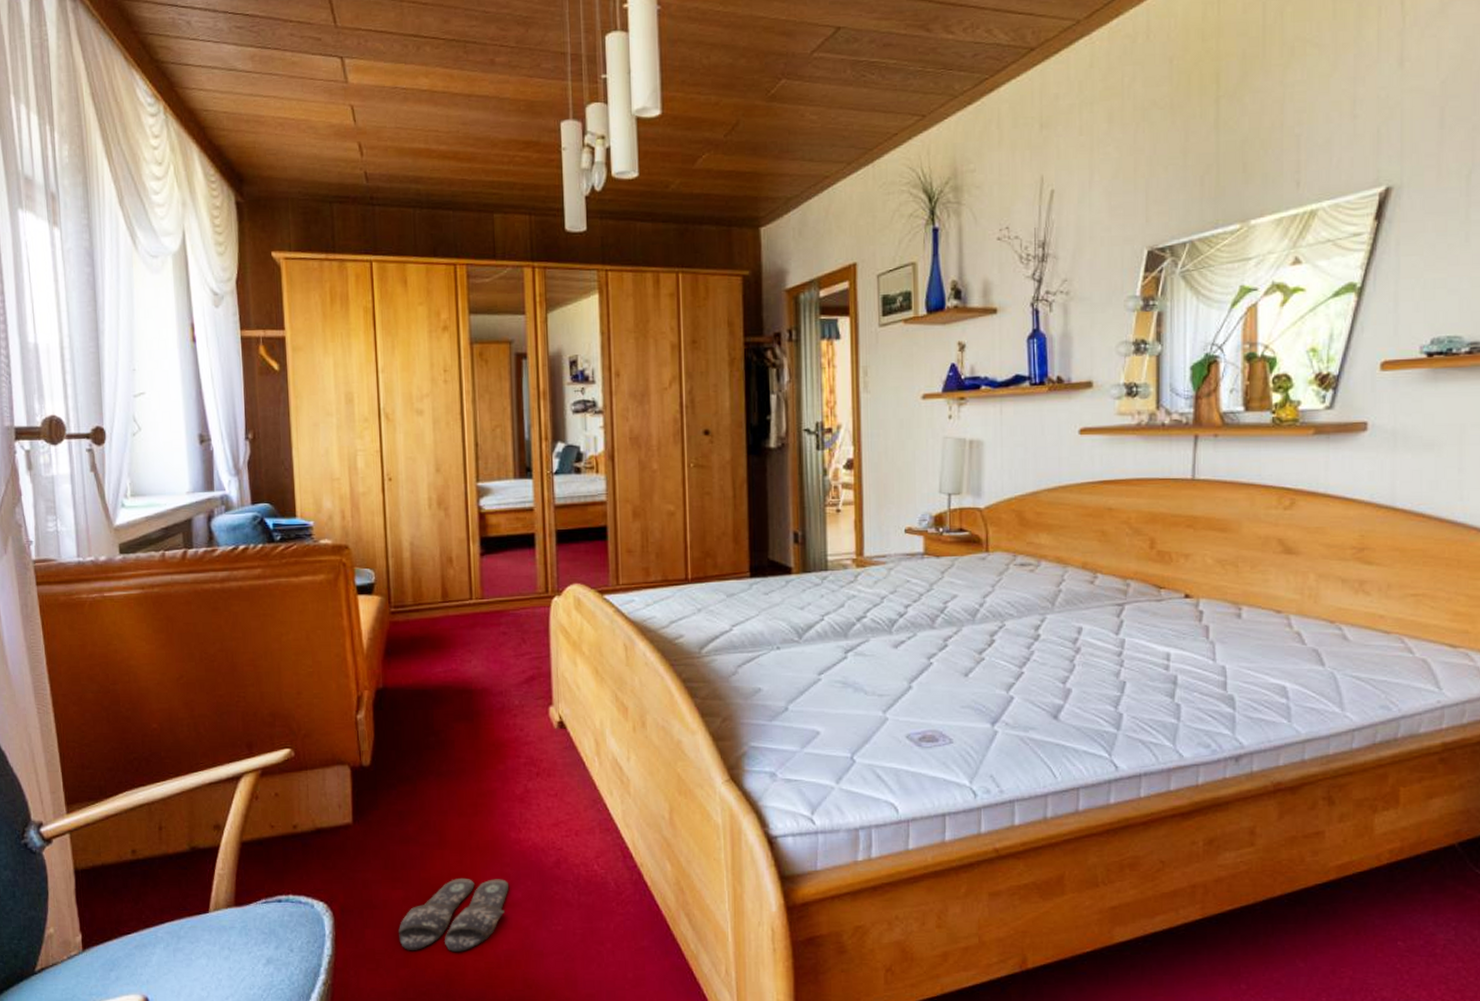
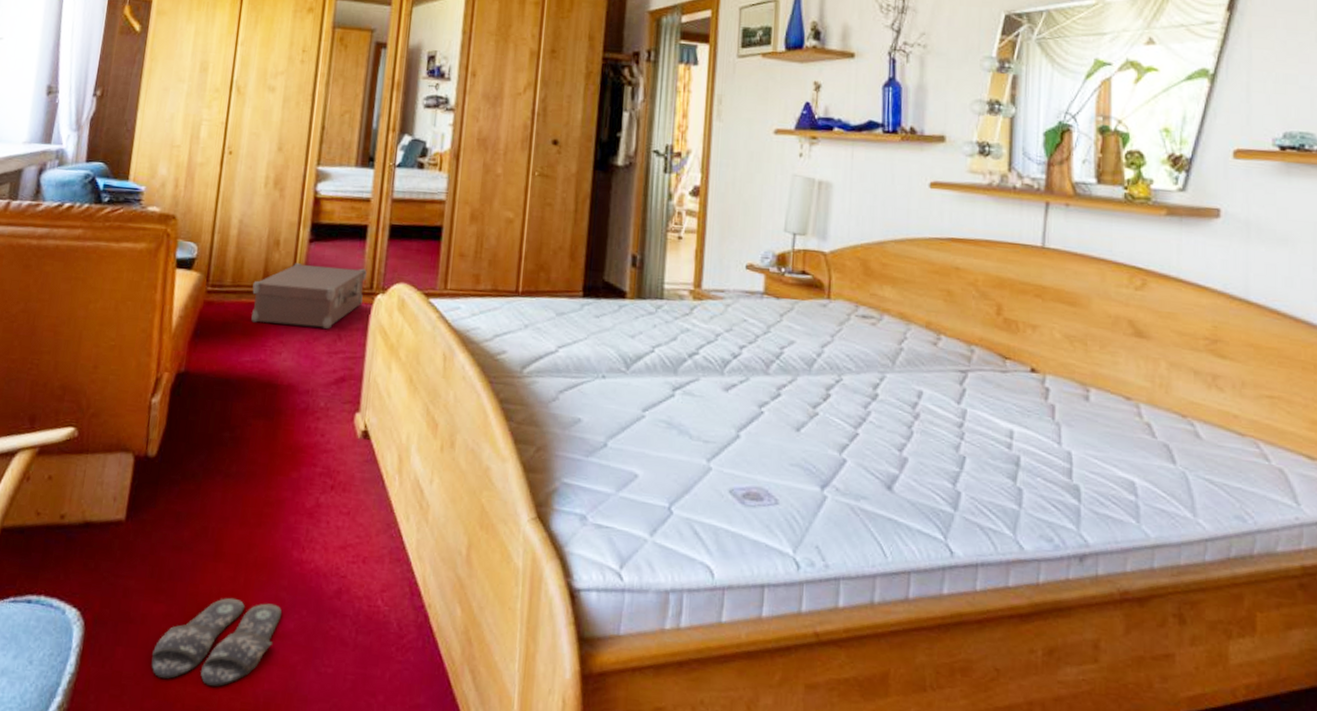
suitcase: none [433,574,541,636] -> present [251,263,367,330]

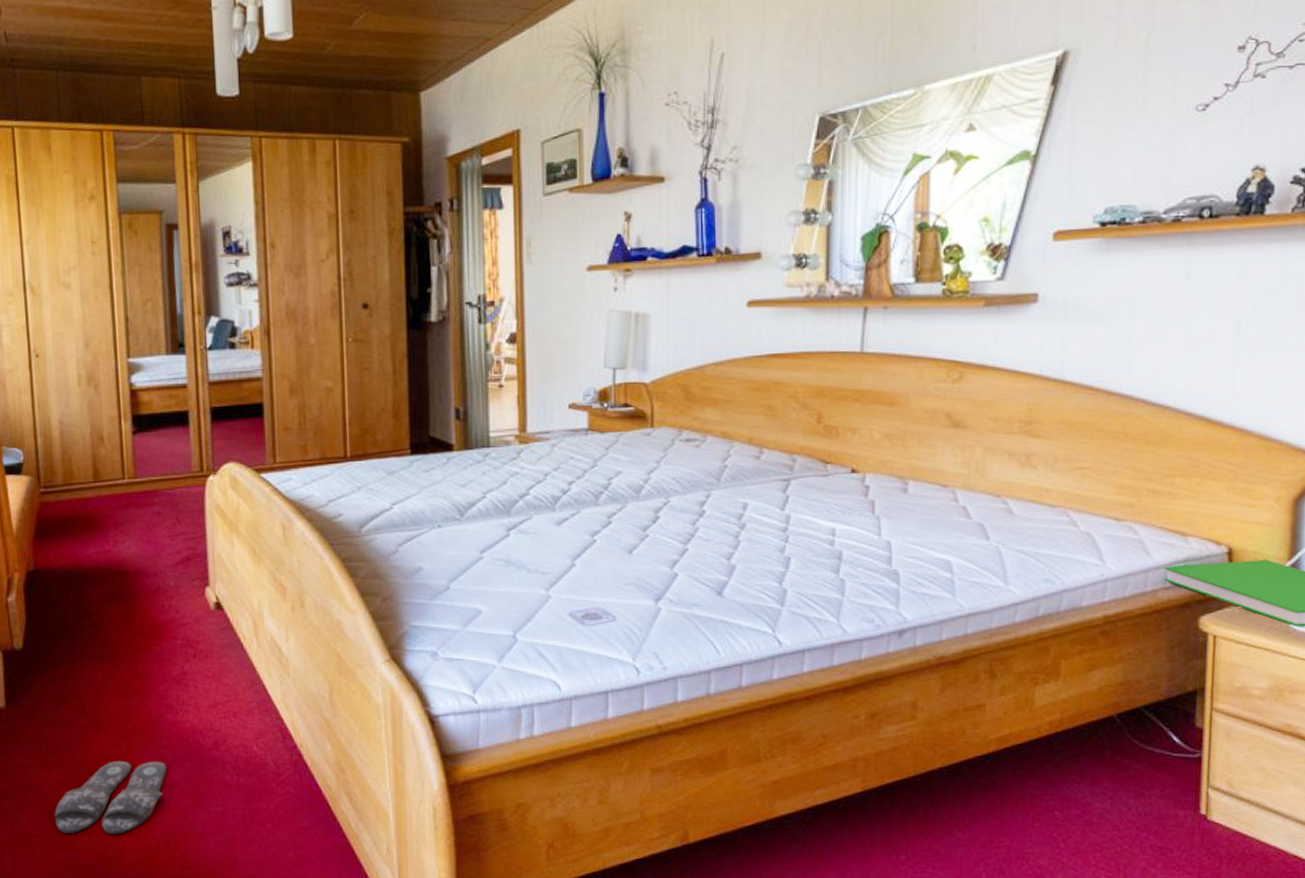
suitcase: present [251,263,367,330] -> none [84,453,195,517]

